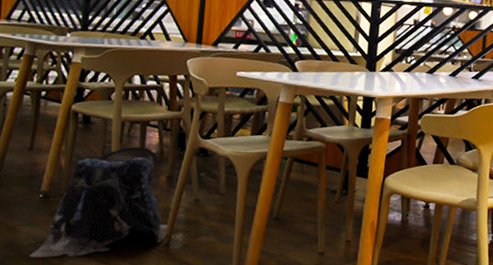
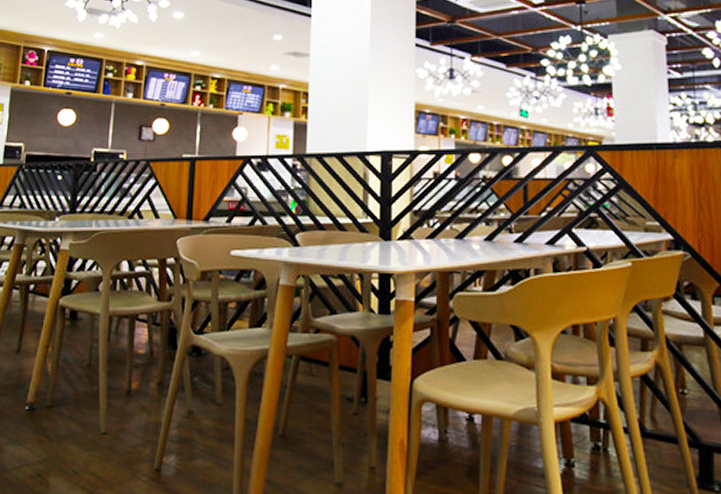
backpack: present [29,147,168,258] -> none [13,346,159,485]

